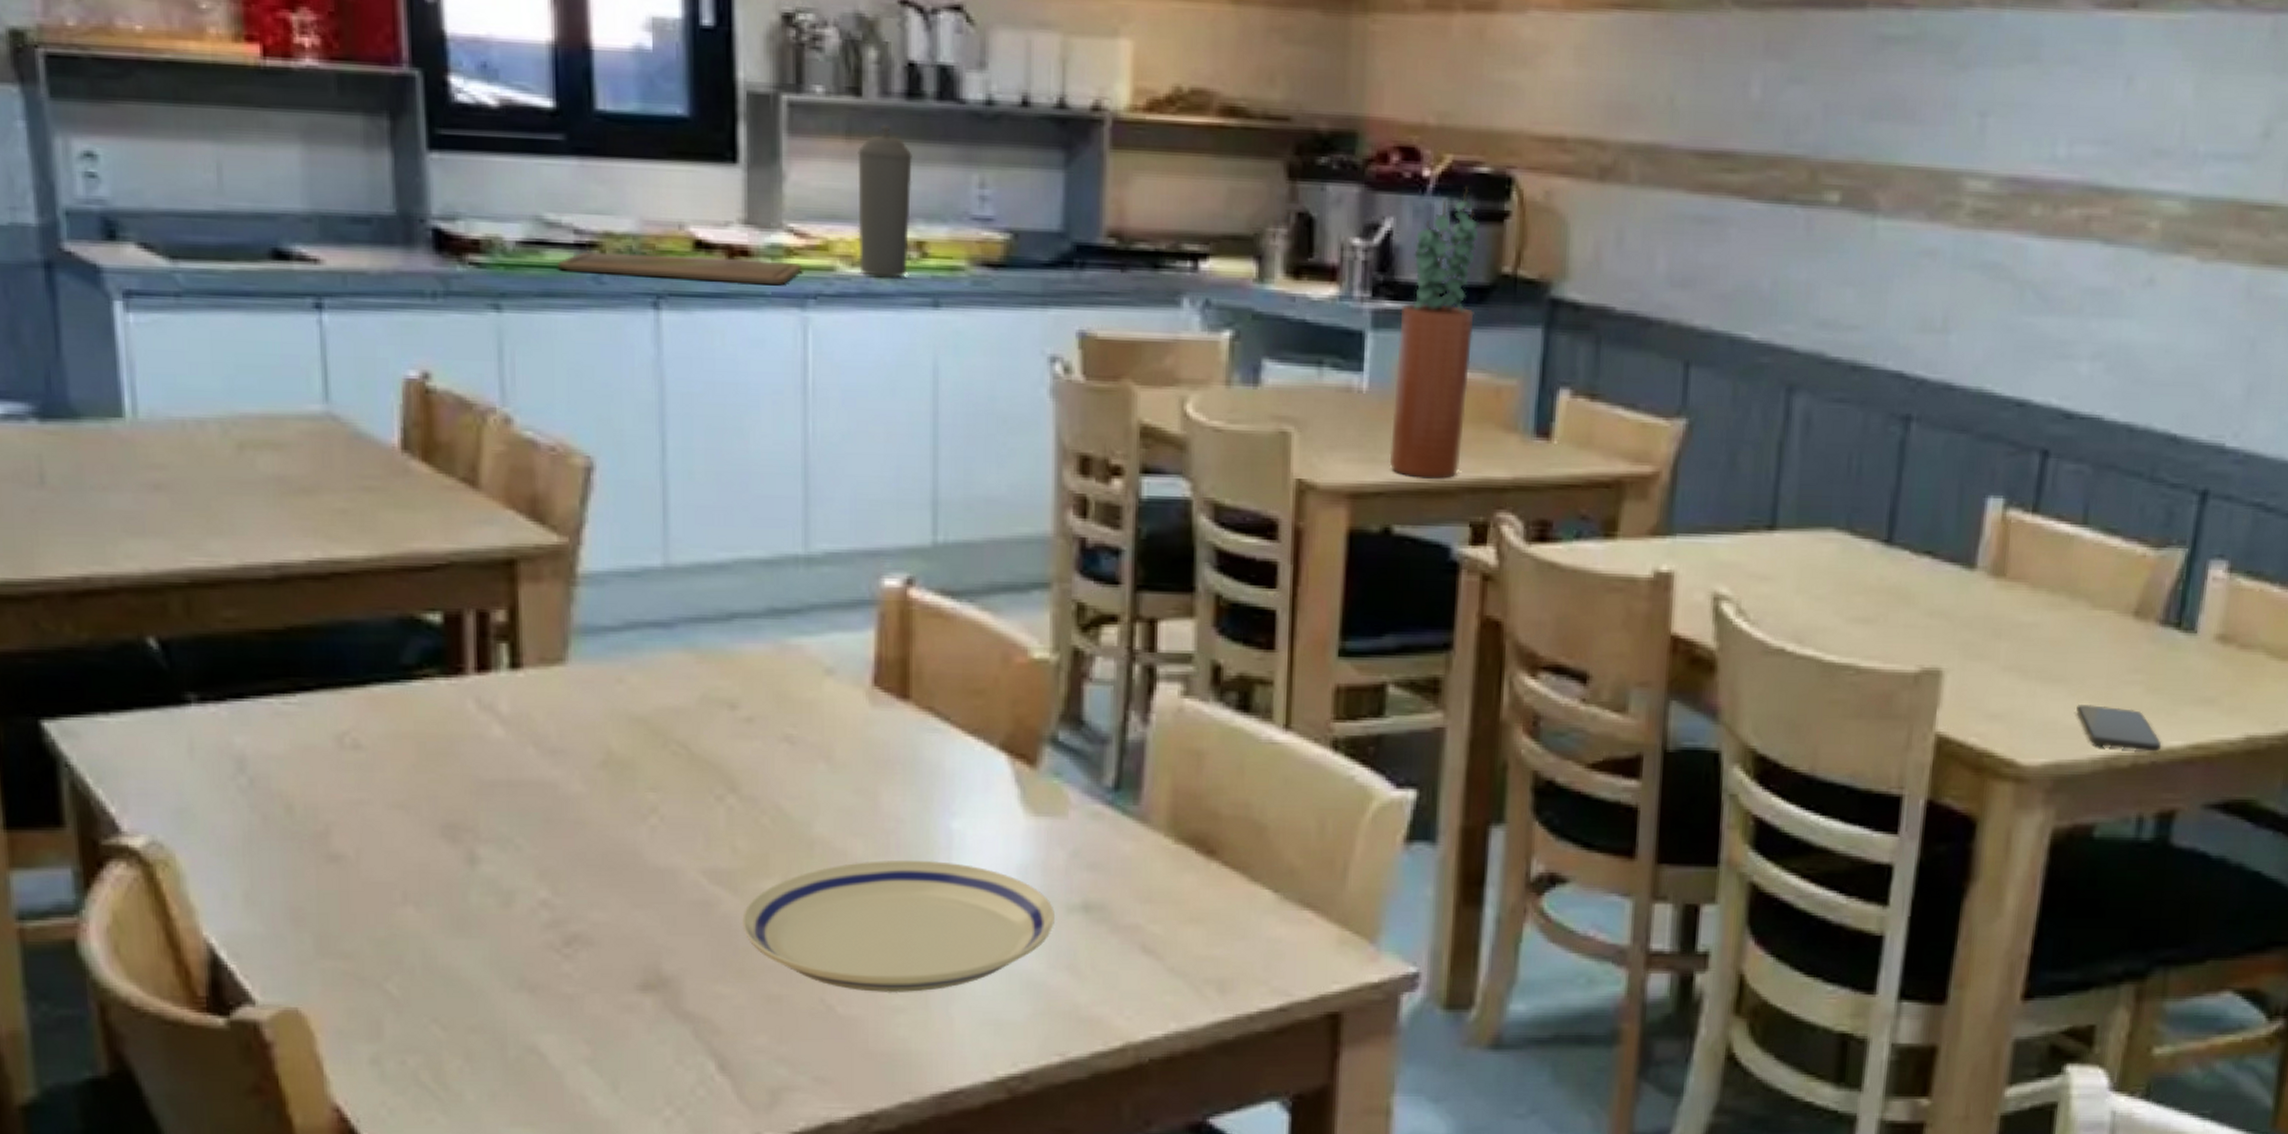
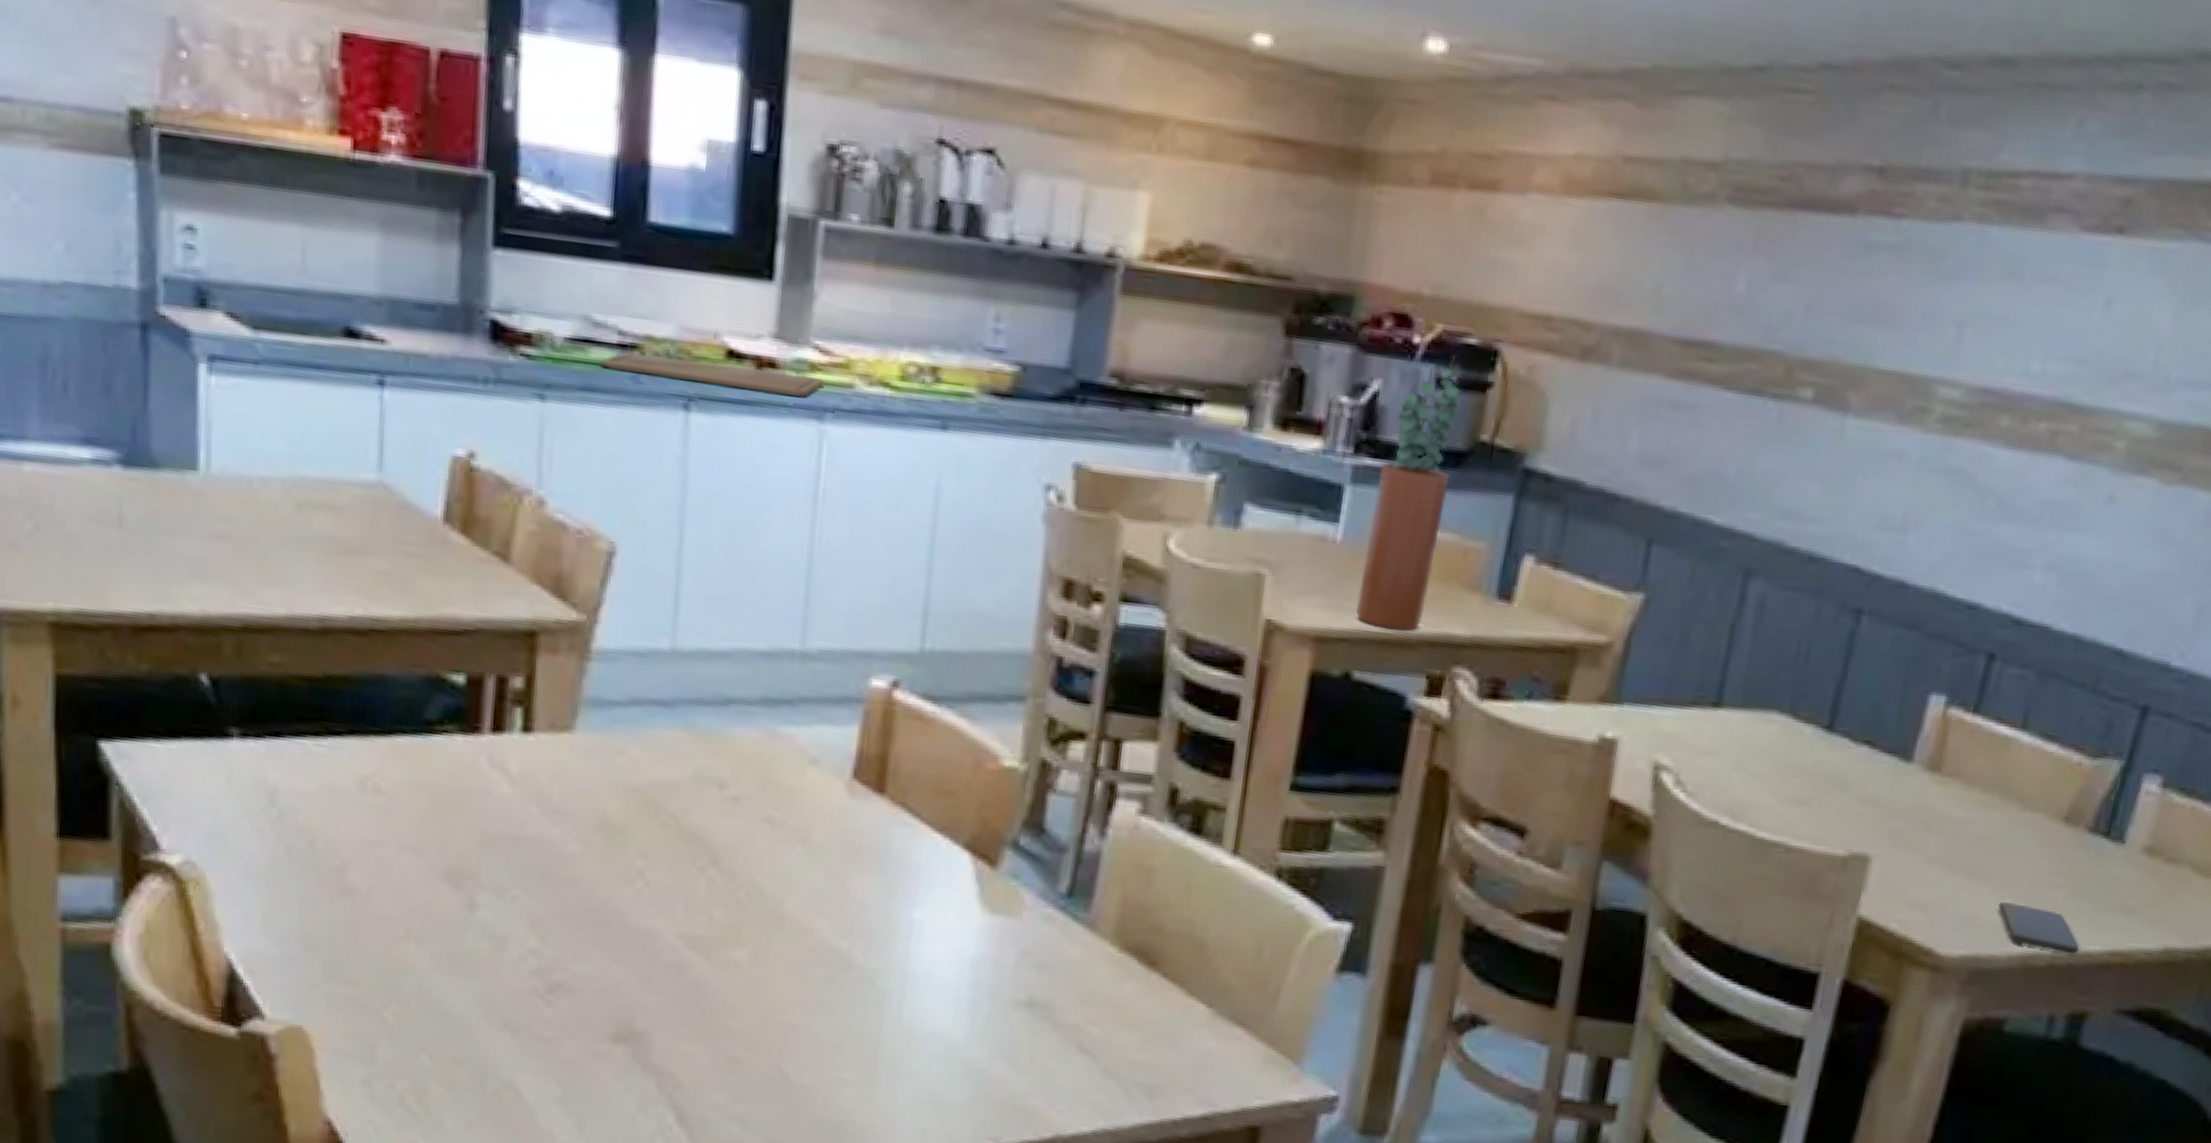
plate: present [742,861,1055,992] -> none [711,941,1001,1068]
canister: present [858,124,912,278] -> none [876,255,935,400]

